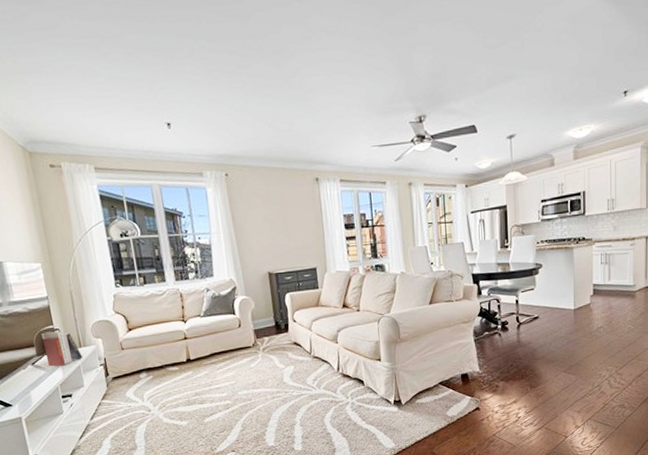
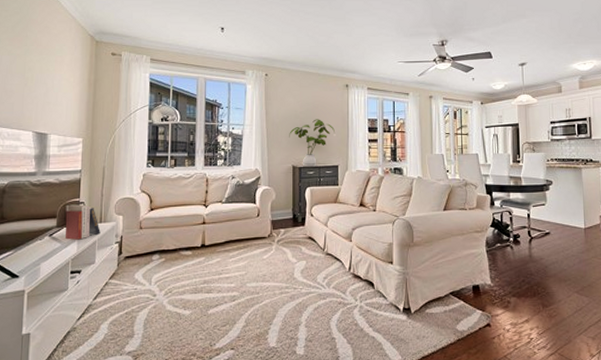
house plant: none [260,219,309,273] -> present [289,119,335,167]

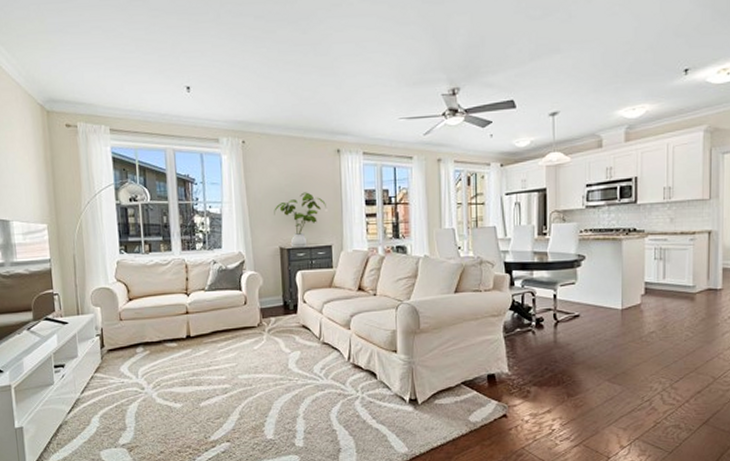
books: present [64,204,100,240] -> none [40,296,79,333]

